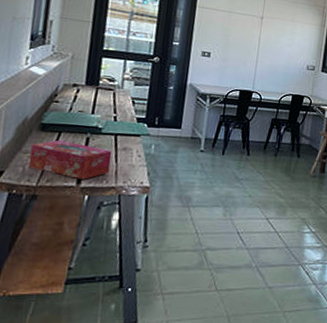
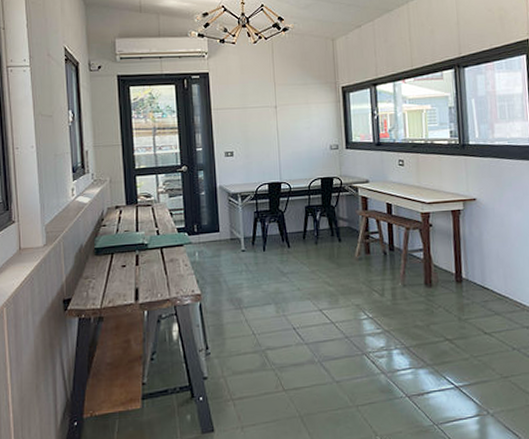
tissue box: present [28,139,113,180] -> none [90,261,162,296]

